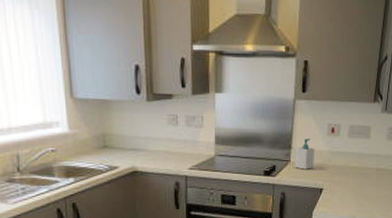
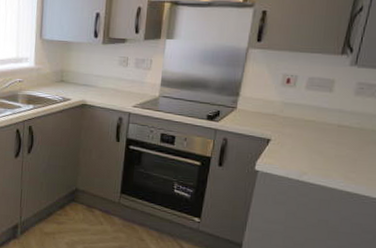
soap bottle: present [295,138,315,170] -> none [242,87,266,118]

